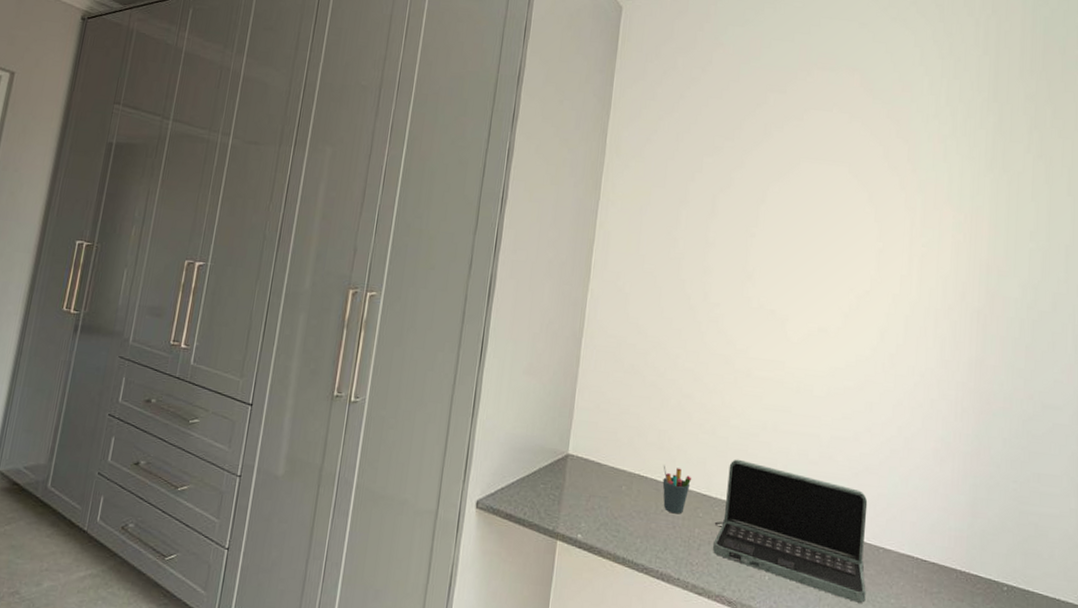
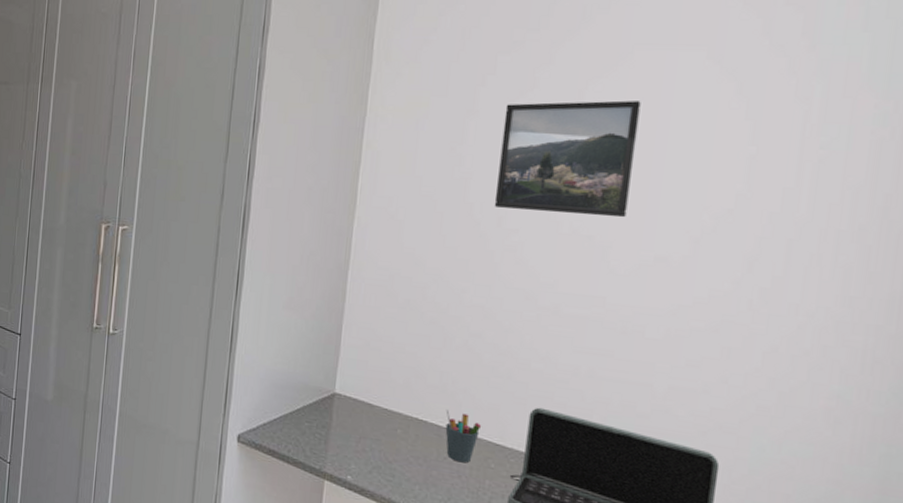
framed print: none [701,197,806,296] -> present [494,100,641,218]

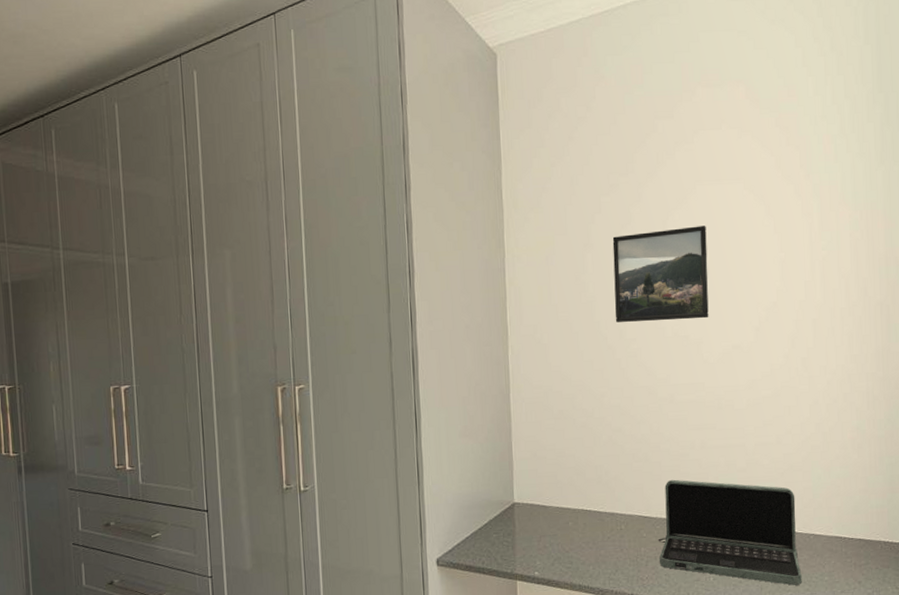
pen holder: present [445,409,482,463] -> none [603,497,632,538]

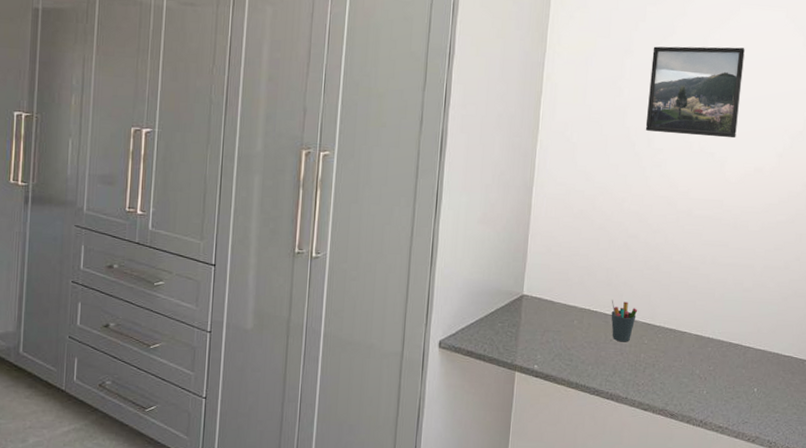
pen holder: none [603,497,632,538] -> present [611,300,638,342]
laptop: present [658,479,802,585] -> none [657,291,795,408]

